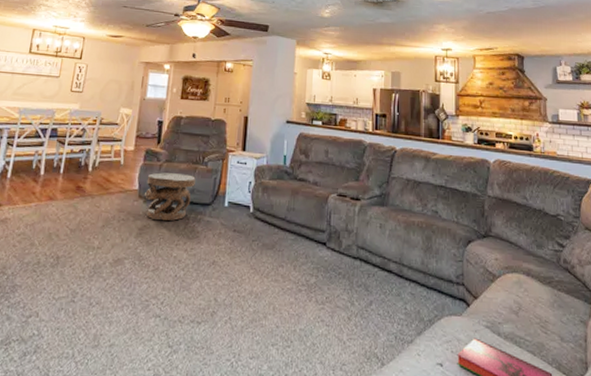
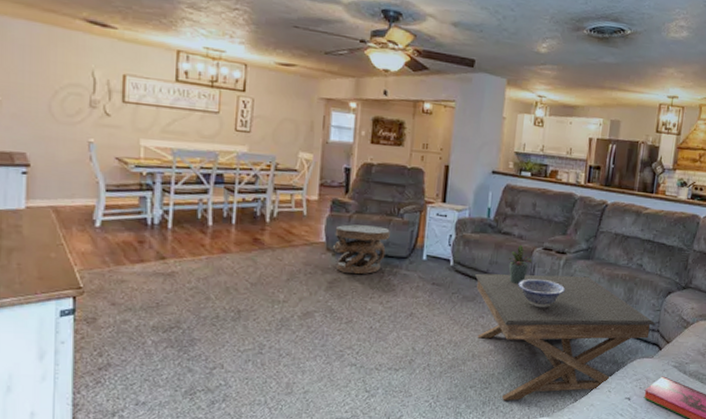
coffee table: none [274,220,459,363] -> present [475,273,656,401]
potted plant: none [304,191,329,232] -> present [508,244,533,285]
decorative bowl: none [316,226,362,256] -> present [518,279,565,307]

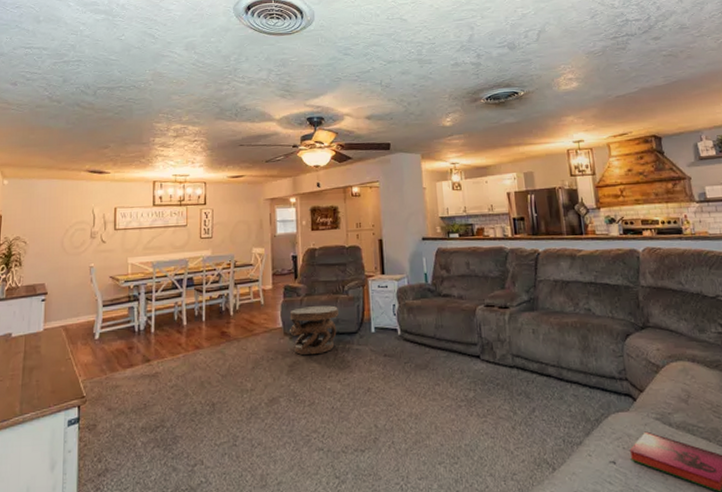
coffee table: present [475,273,656,401] -> none [424,328,622,476]
potted plant: present [508,244,533,285] -> none [452,304,477,346]
decorative bowl: present [518,279,565,307] -> none [467,338,516,367]

